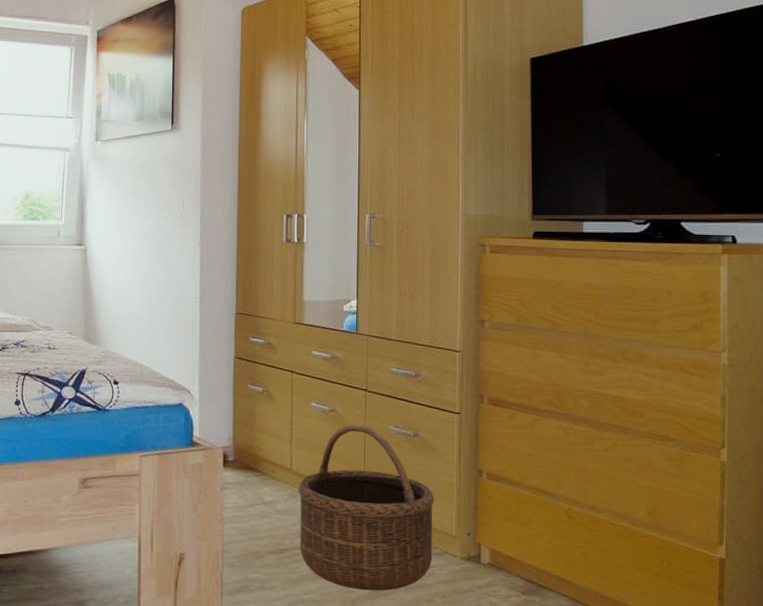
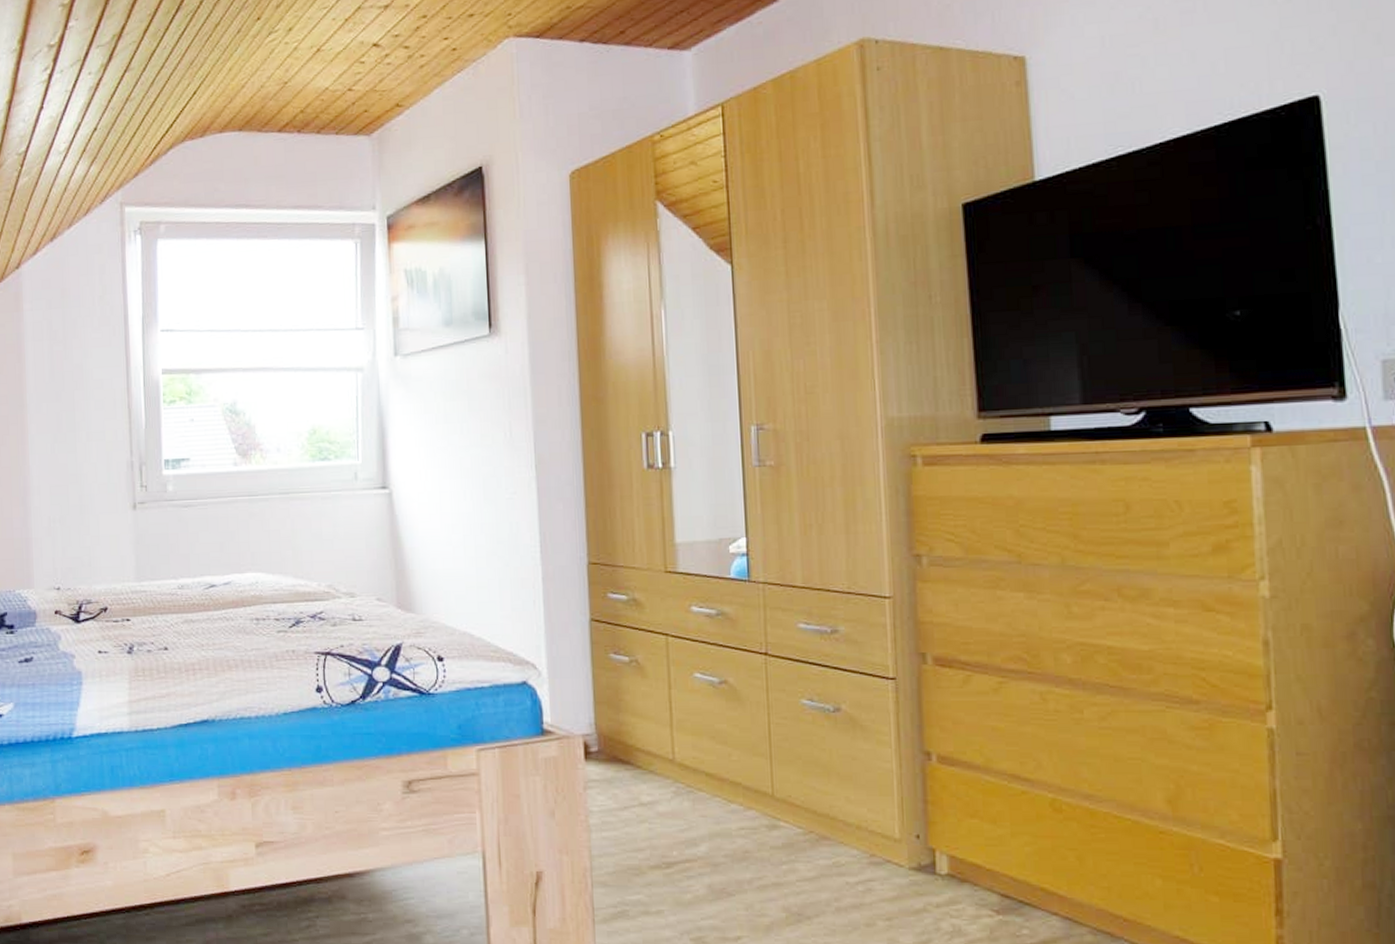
basket: present [298,424,434,591] -> none [684,698,870,914]

